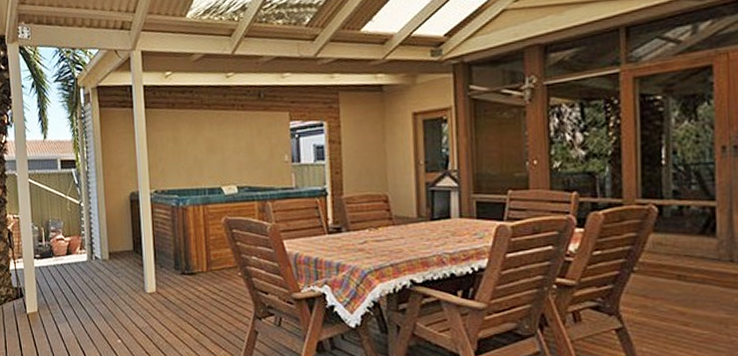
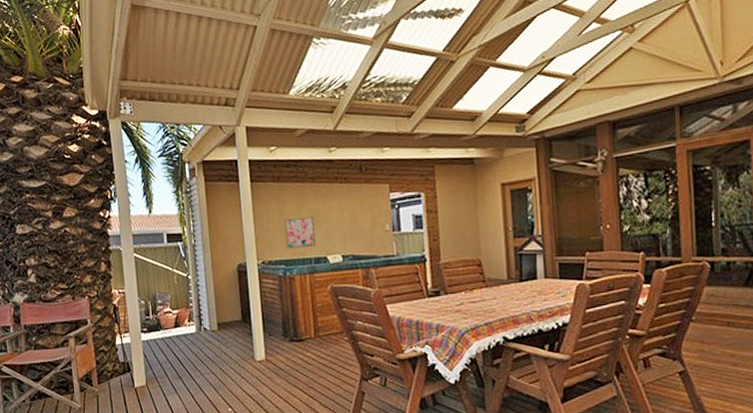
wall art: none [178,145,210,179] -> present [284,216,316,249]

